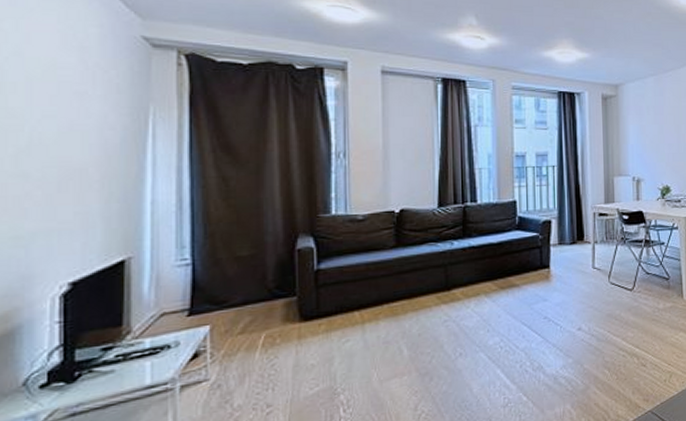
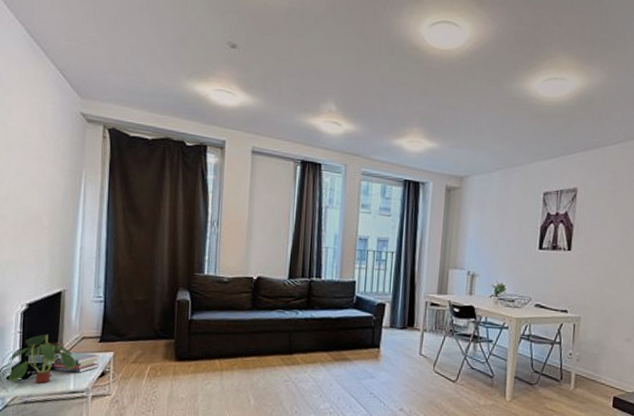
plant: none [41,318,153,391] -> present [8,334,76,384]
books: none [105,331,190,365] -> present [46,352,100,373]

